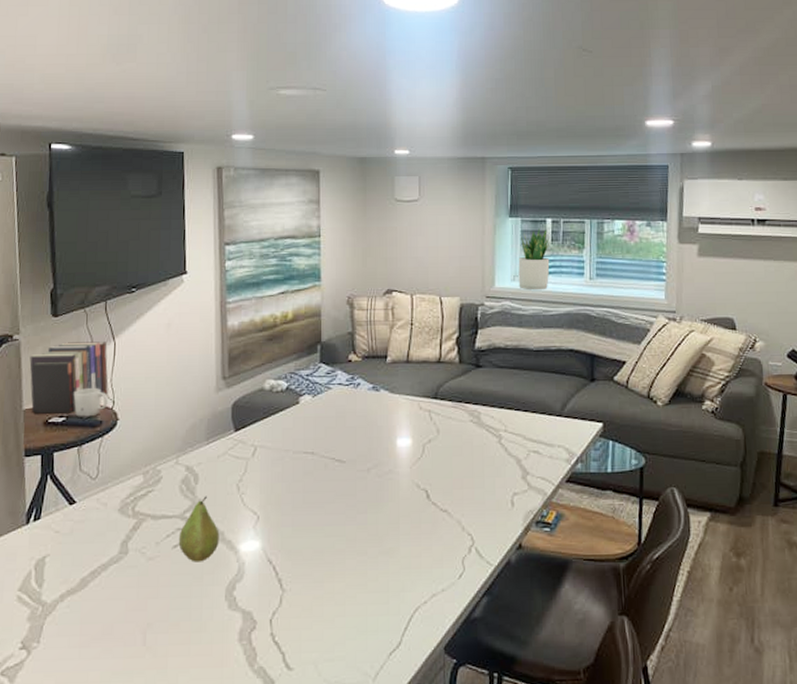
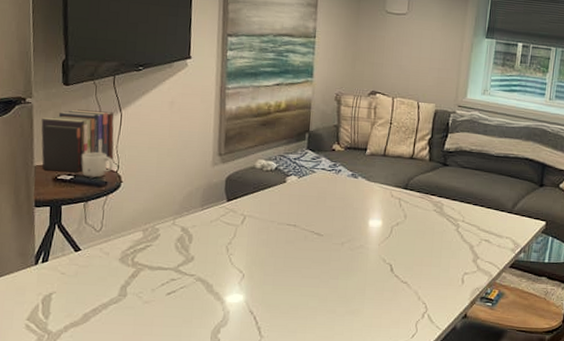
fruit: present [178,496,220,562] -> none [172,253,209,308]
planter: present [518,228,550,291] -> none [487,50,519,105]

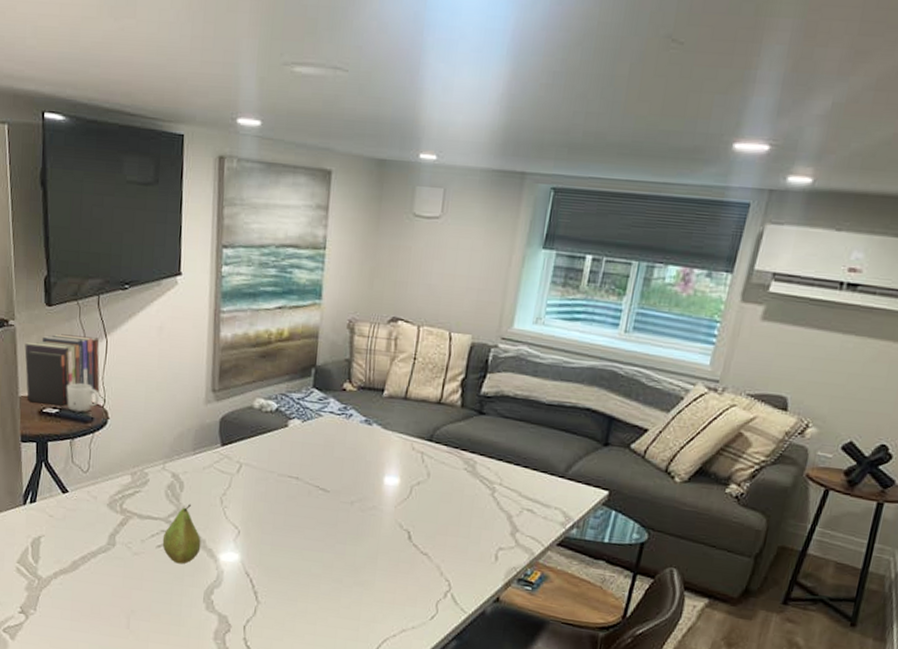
fruit: none [172,253,209,308] -> present [162,504,201,565]

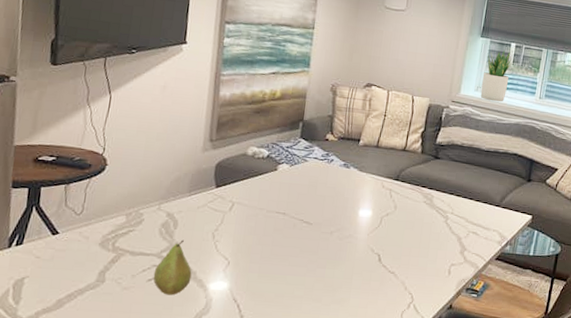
books: present [24,333,100,406] -> none [22,89,103,154]
mug: present [66,383,99,412] -> none [65,133,99,160]
planter: none [540,265,586,339] -> present [480,50,512,102]

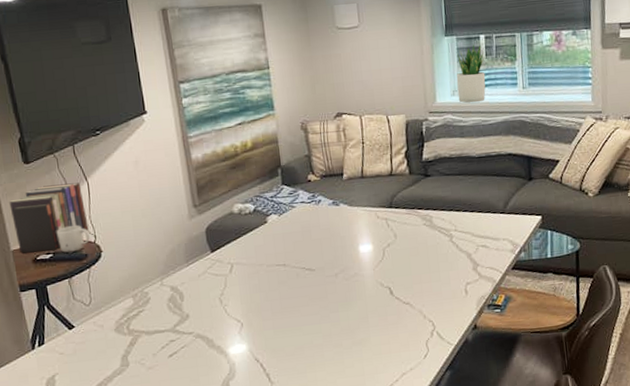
books: none [22,89,103,154] -> present [9,182,89,254]
mug: none [65,133,99,160] -> present [56,225,90,253]
fruit: present [153,239,192,295] -> none [172,310,210,367]

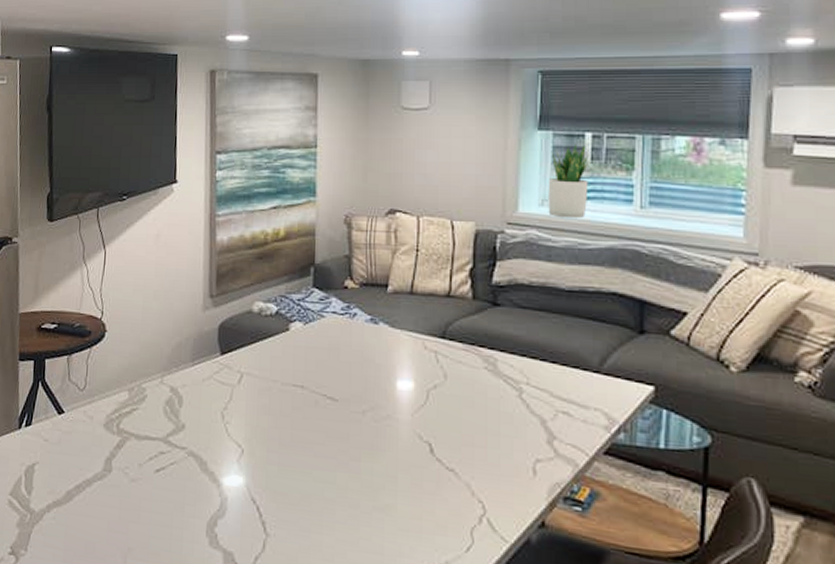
books: present [9,182,89,254] -> none [26,248,98,321]
mug: present [56,225,90,253] -> none [65,296,97,326]

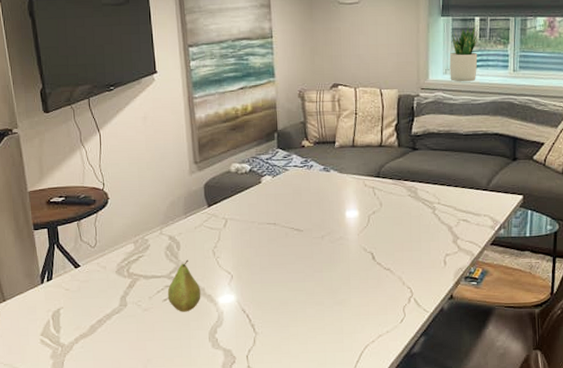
fruit: none [161,420,202,491] -> present [167,259,201,312]

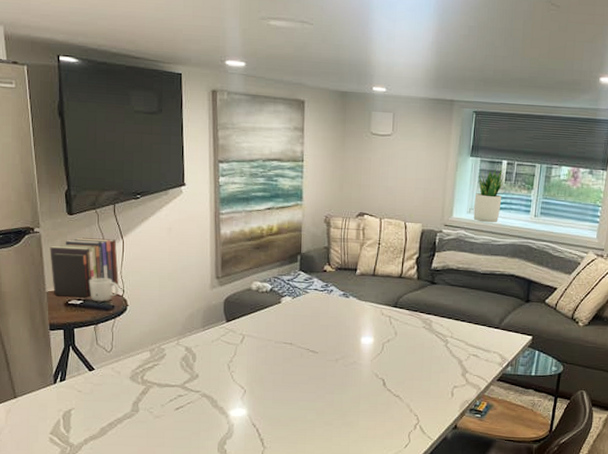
books: none [29,133,98,195] -> present [50,237,119,298]
mug: none [69,173,99,197] -> present [89,278,119,302]
fruit: present [167,259,201,312] -> none [180,371,213,422]

